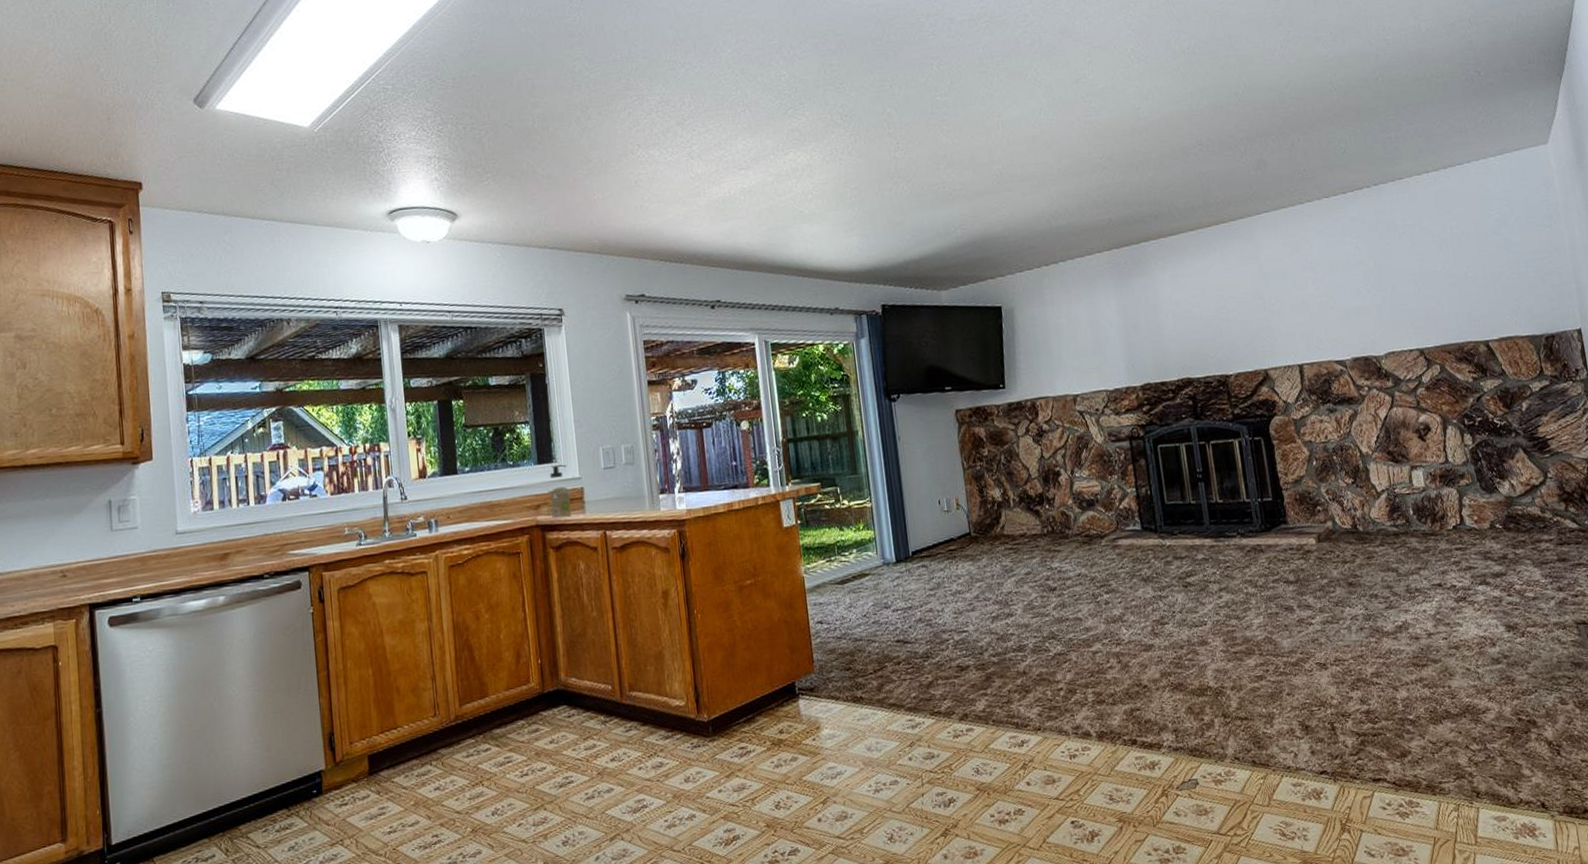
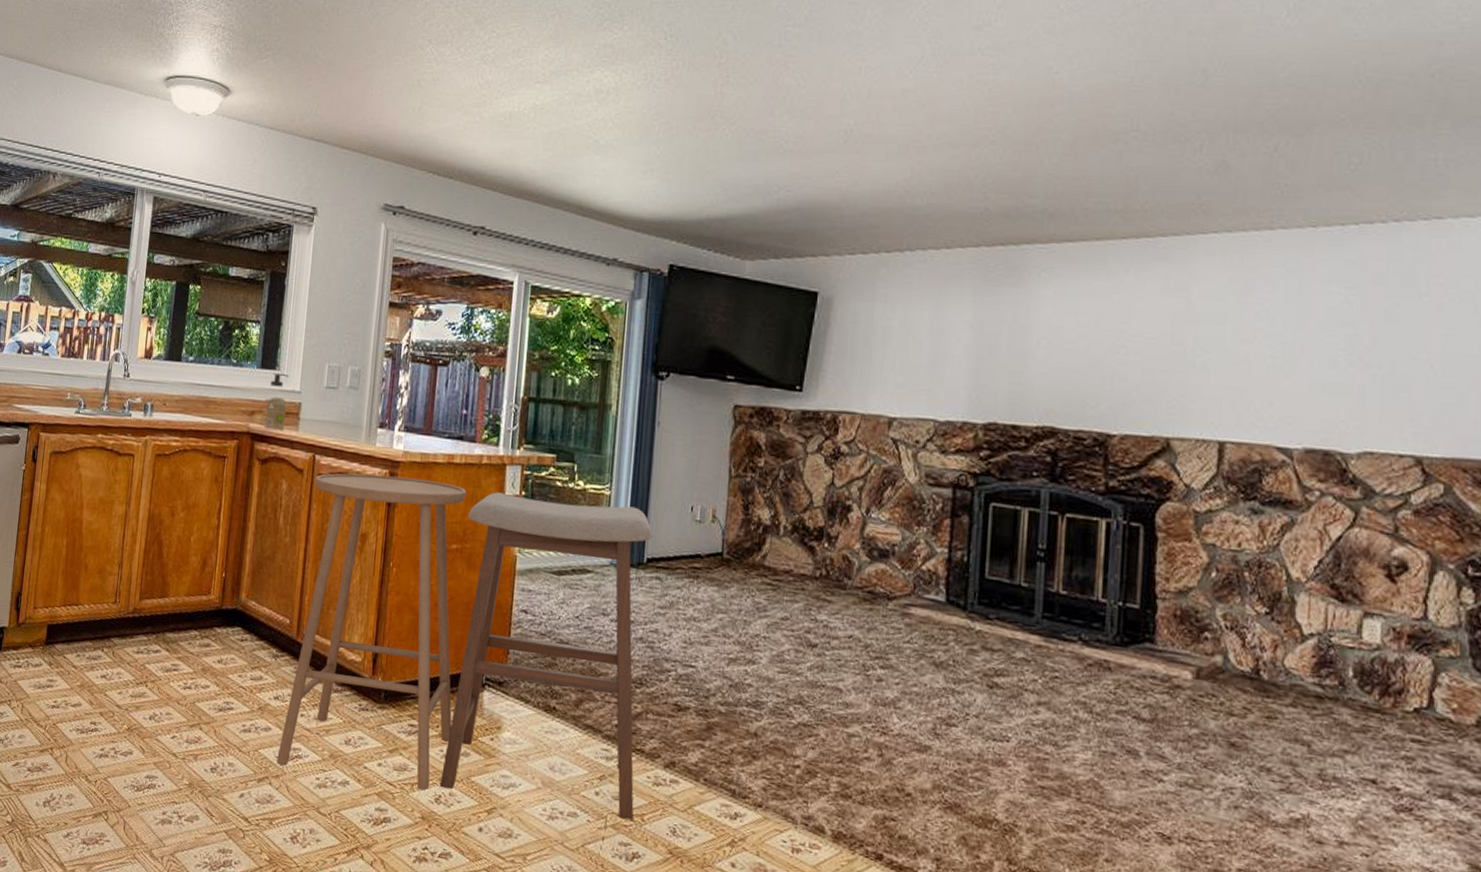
stool: none [610,528,778,820] -> present [276,473,467,790]
bar stool: none [754,511,943,794] -> present [439,492,653,820]

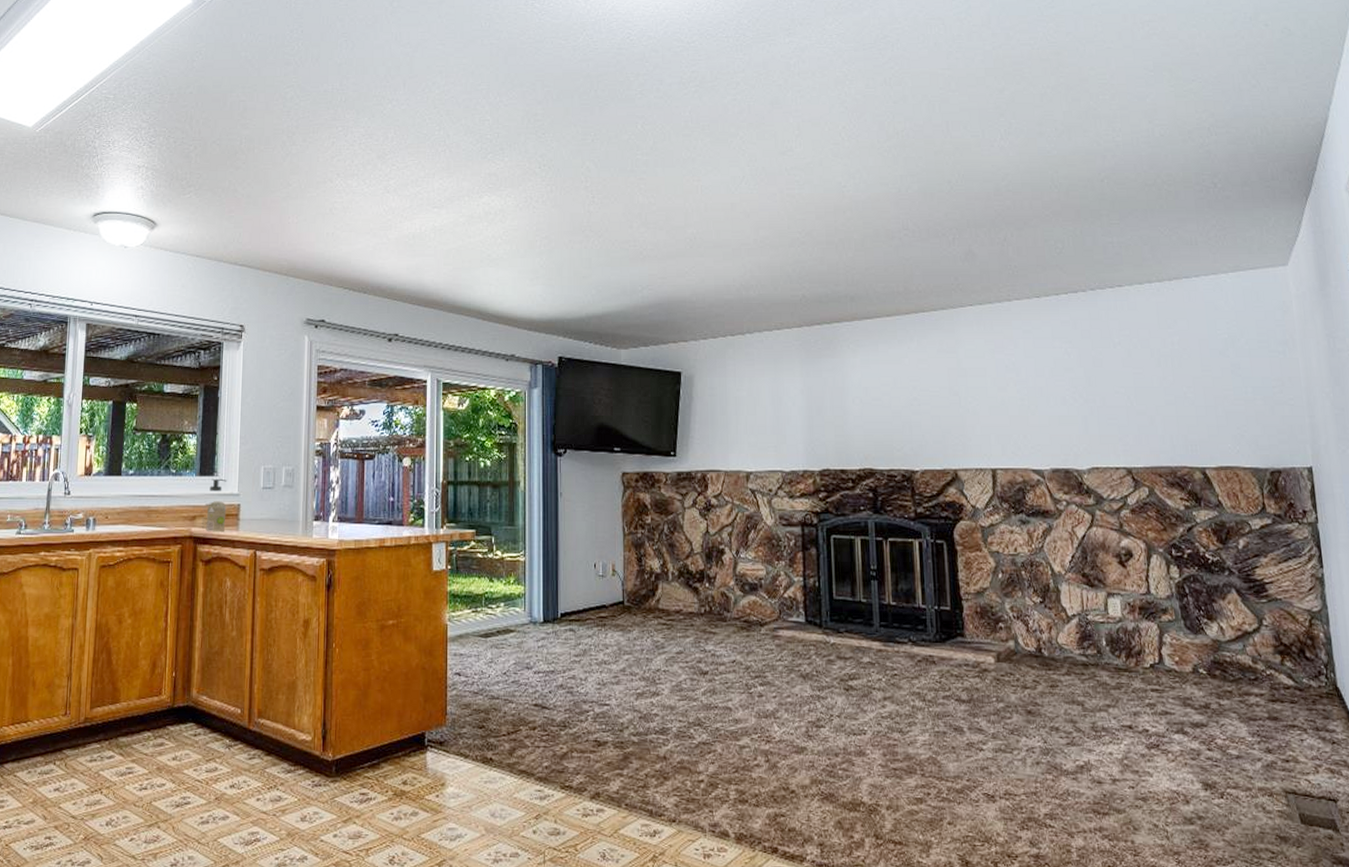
stool: present [276,473,467,790] -> none [236,563,400,854]
bar stool: present [439,492,653,820] -> none [392,569,568,851]

